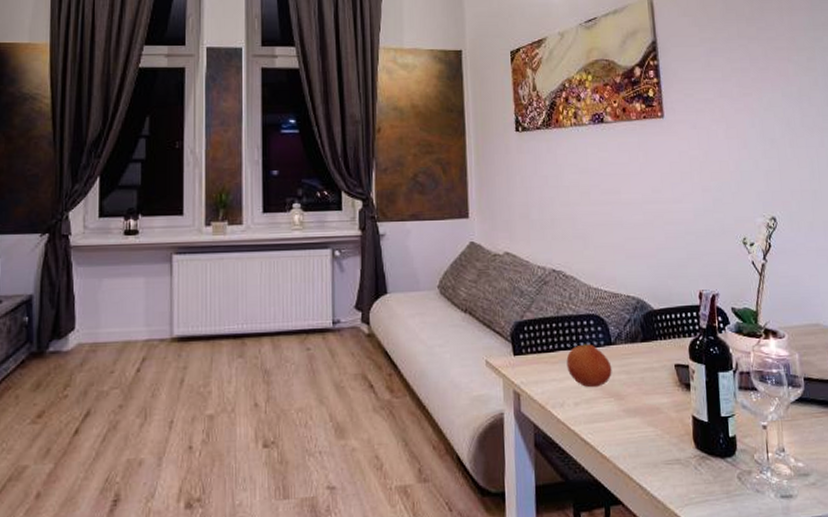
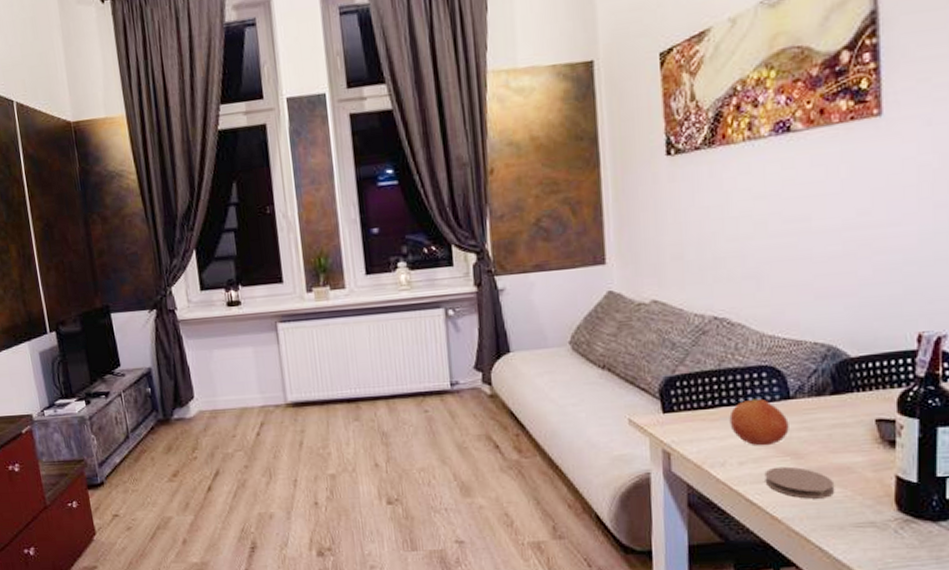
coaster: none [595,407,649,438] -> present [764,466,835,499]

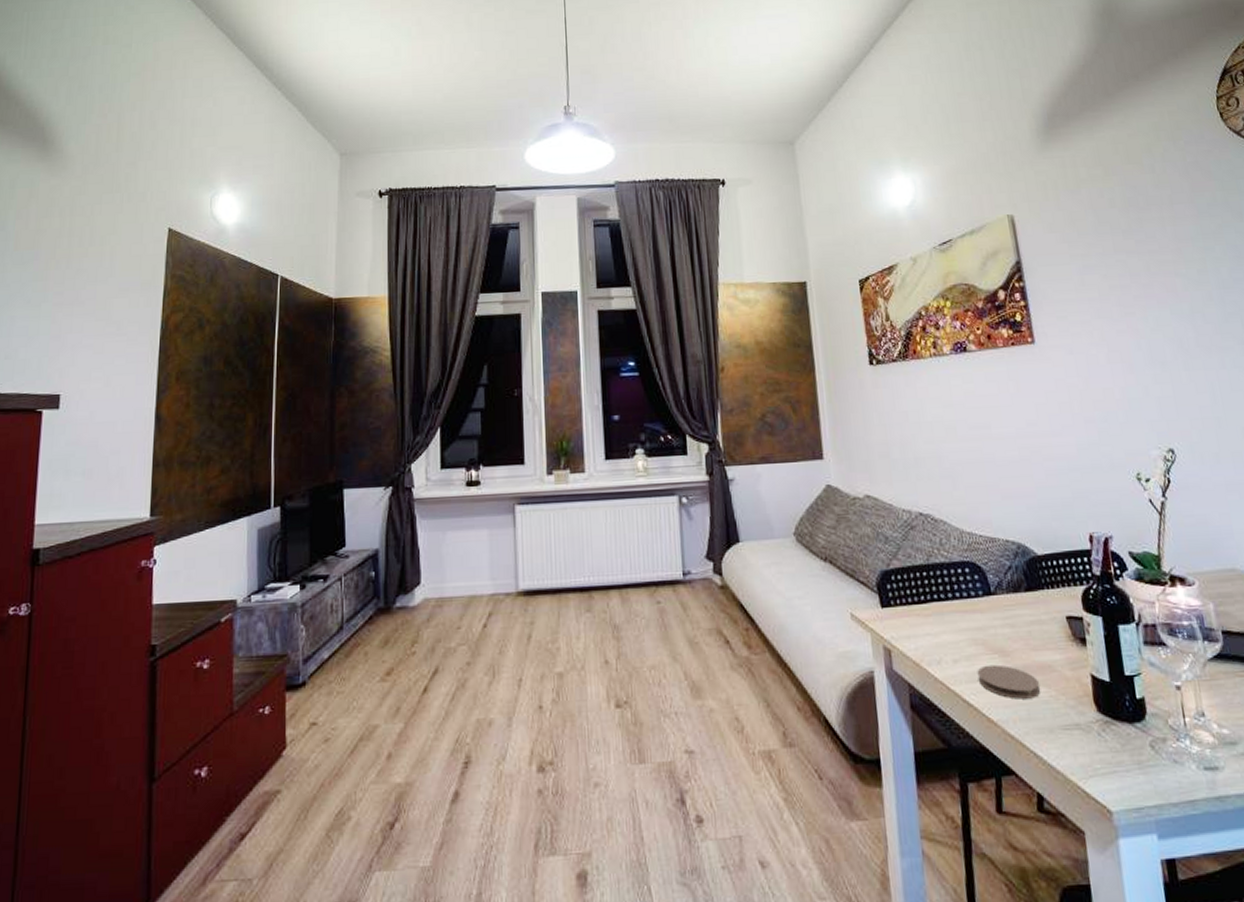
fruit: present [729,398,789,446] -> none [940,594,994,643]

